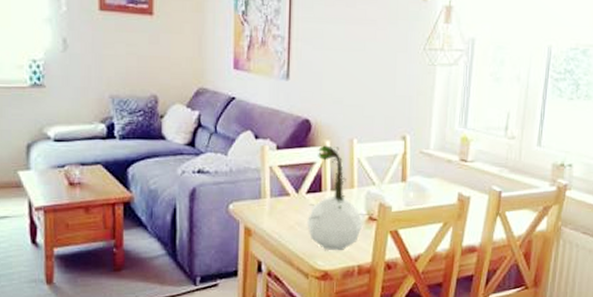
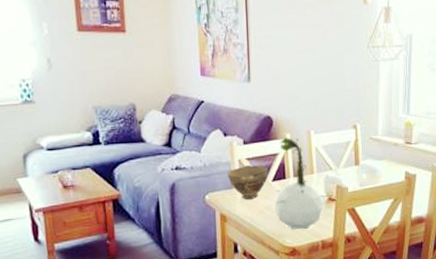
bowl: none [256,172,302,212] -> present [228,164,268,199]

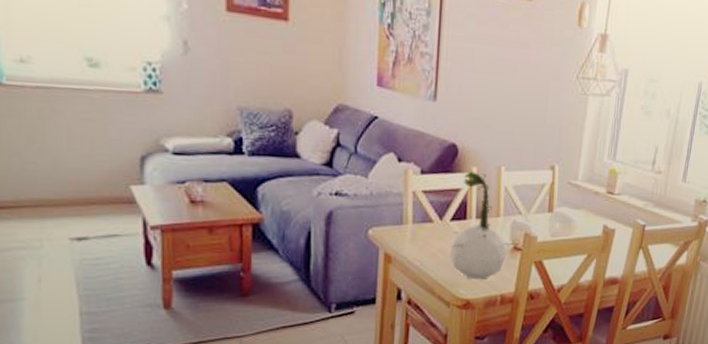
bowl: present [228,164,268,199] -> none [398,198,446,239]

